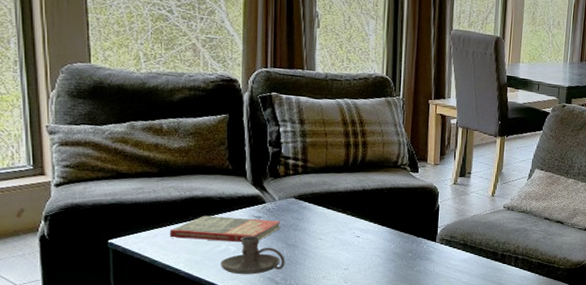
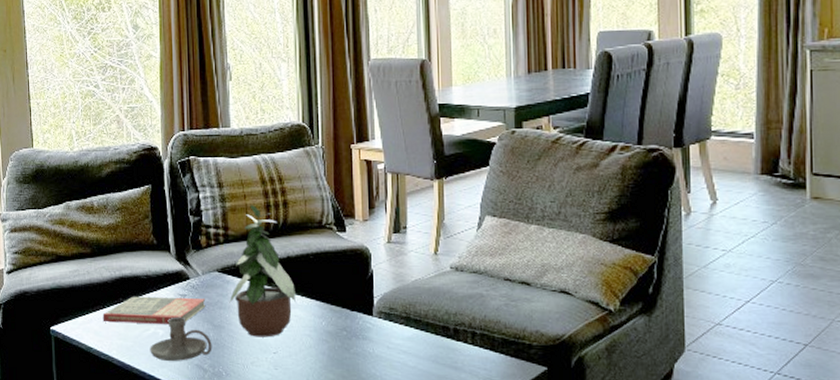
potted plant: none [304,142,369,256] -> present [229,205,297,337]

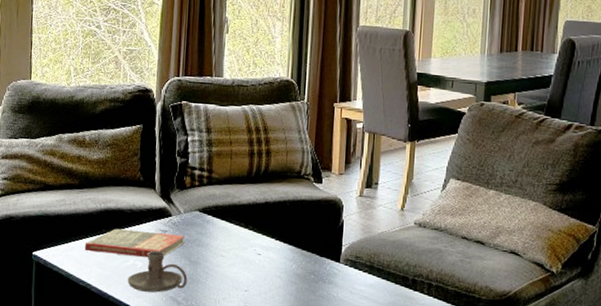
potted plant: present [229,205,297,337] -> none [207,151,271,276]

